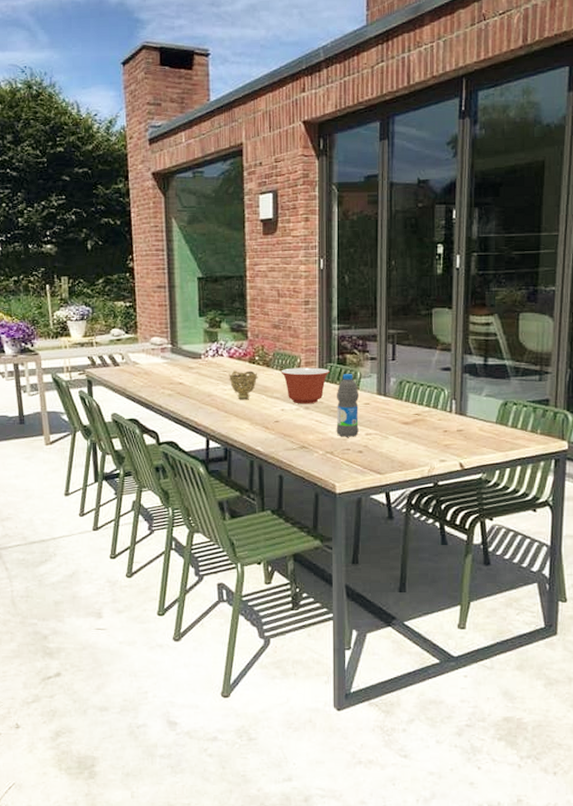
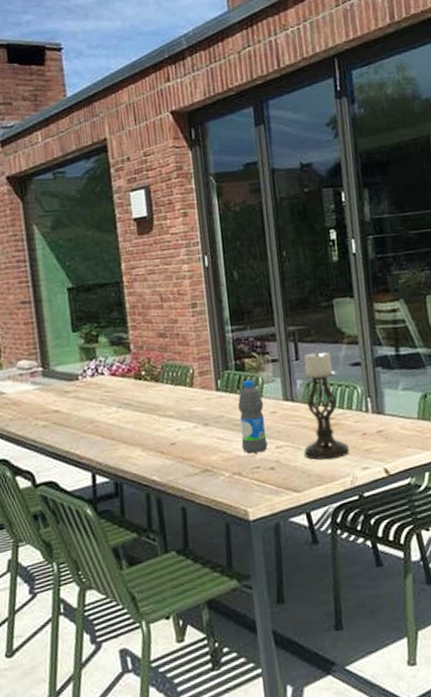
decorative bowl: present [229,371,258,399] -> none [112,388,147,423]
mixing bowl: present [281,367,329,404] -> none [172,376,227,421]
candle holder: none [390,353,431,450] -> present [300,350,350,460]

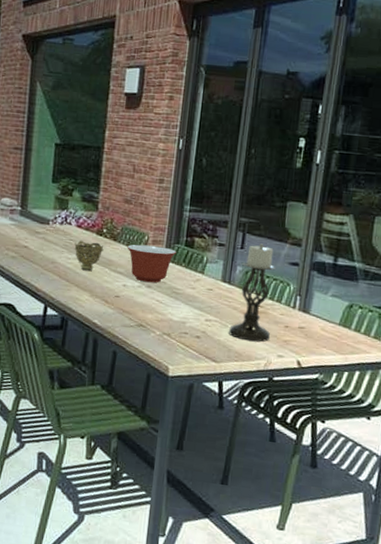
decorative bowl: none [112,388,147,423] -> present [74,240,104,271]
mixing bowl: none [172,376,227,421] -> present [127,244,176,283]
water bottle: present [238,380,268,454] -> none [175,257,204,321]

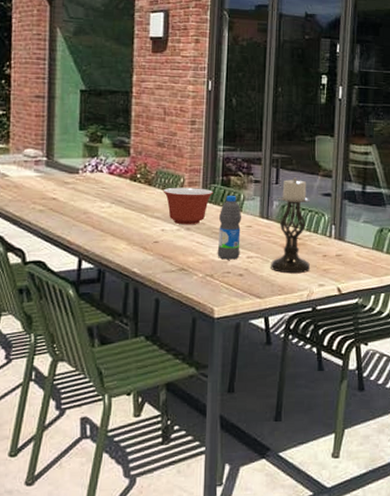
decorative bowl: present [74,240,104,271] -> none [107,188,139,218]
water bottle: none [175,257,204,321] -> present [217,196,242,260]

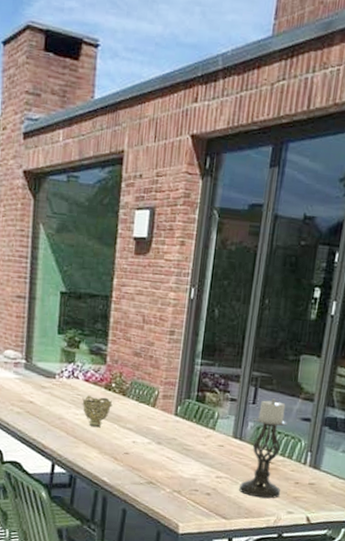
decorative bowl: none [107,188,139,218] -> present [82,395,113,427]
mixing bowl: present [163,187,213,225] -> none [136,399,187,440]
water bottle: present [217,196,242,260] -> none [186,412,215,478]

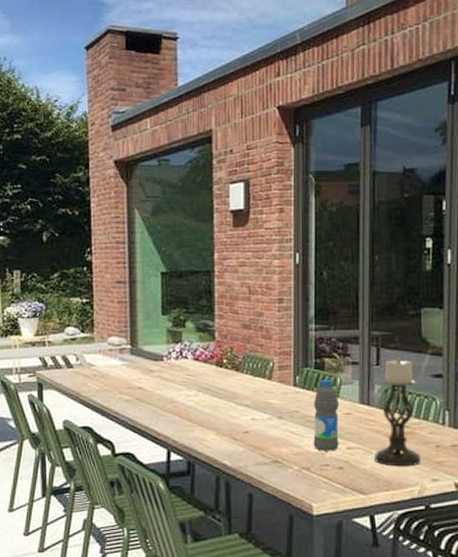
decorative bowl: present [82,395,113,427] -> none [193,375,226,406]
water bottle: none [186,412,215,478] -> present [313,380,340,451]

